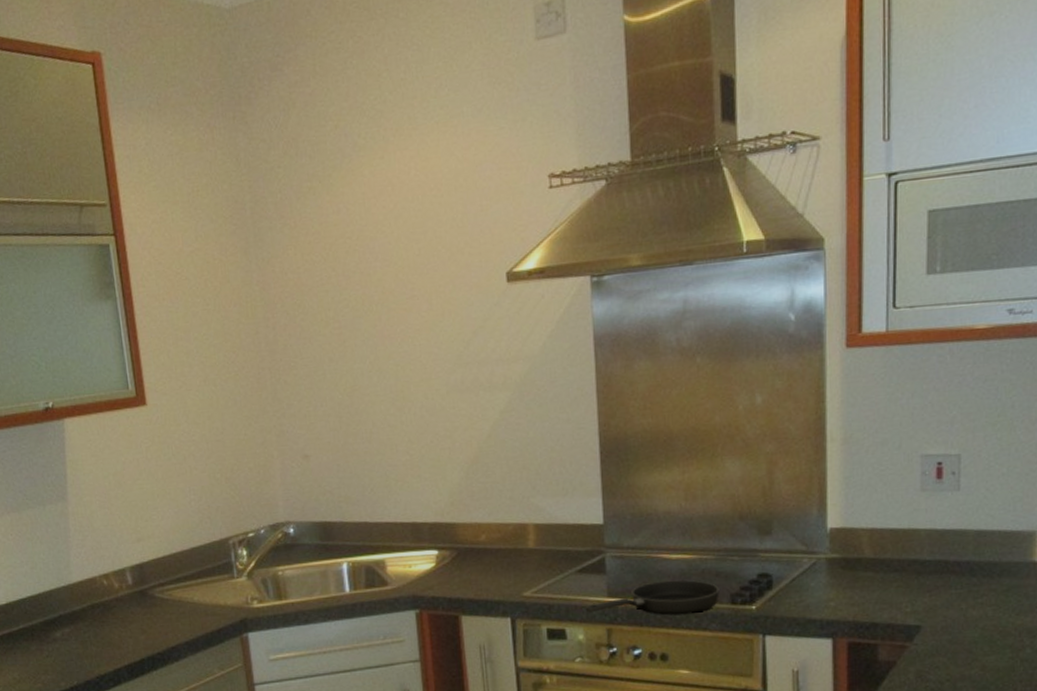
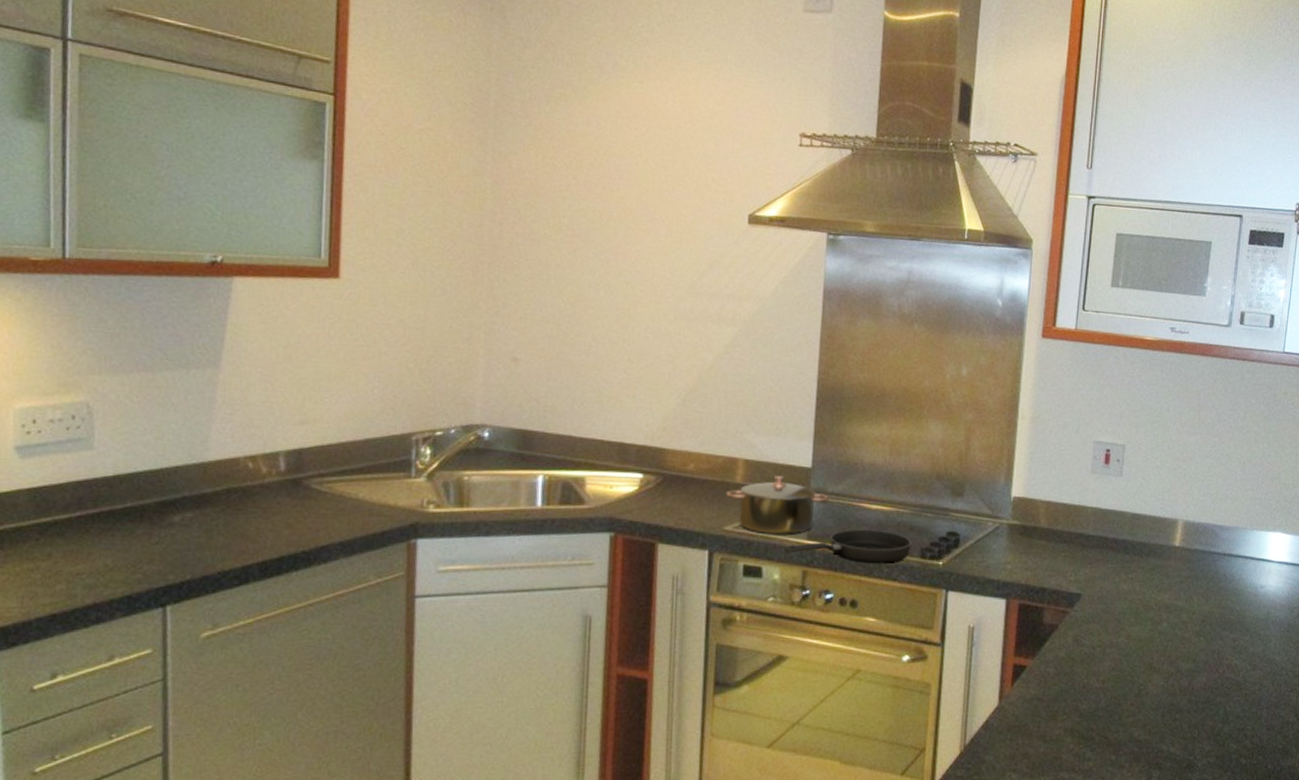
cooking pot: none [520,536,625,596] -> present [725,476,829,535]

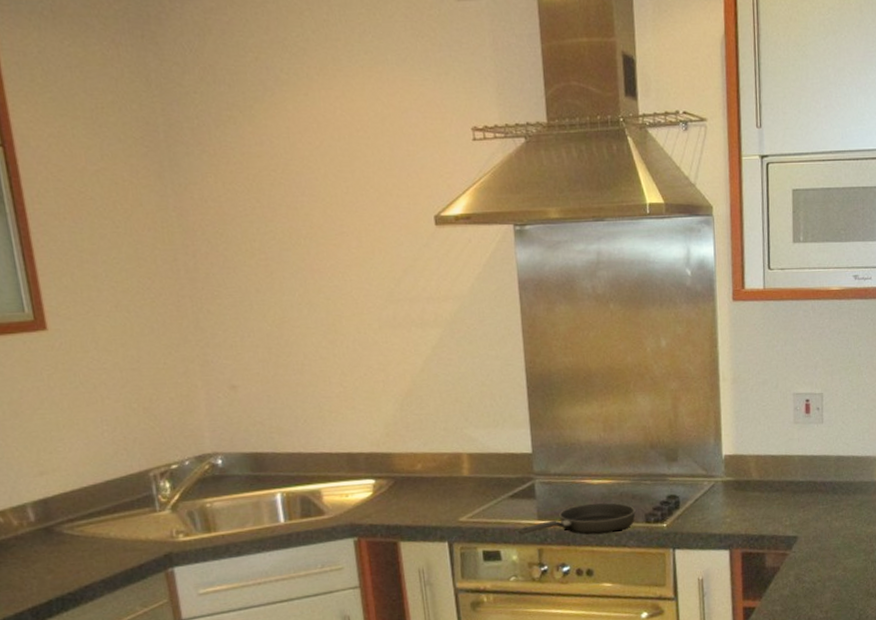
cooking pot: present [725,476,829,535] -> none [455,464,553,520]

